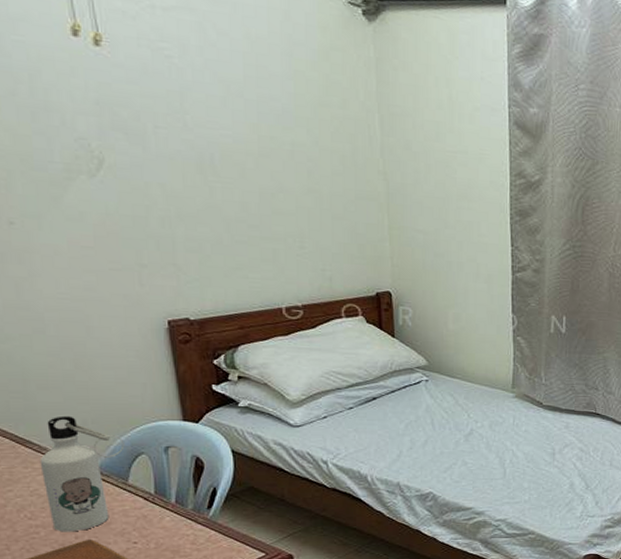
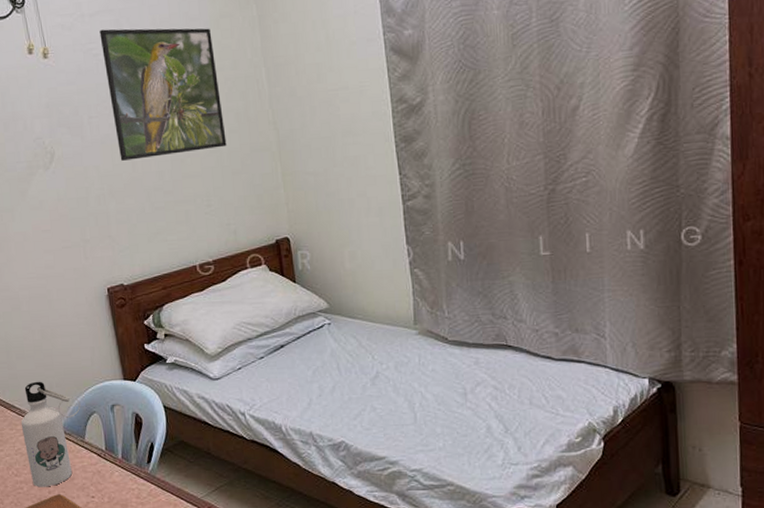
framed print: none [175,28,328,189] -> present [99,28,227,161]

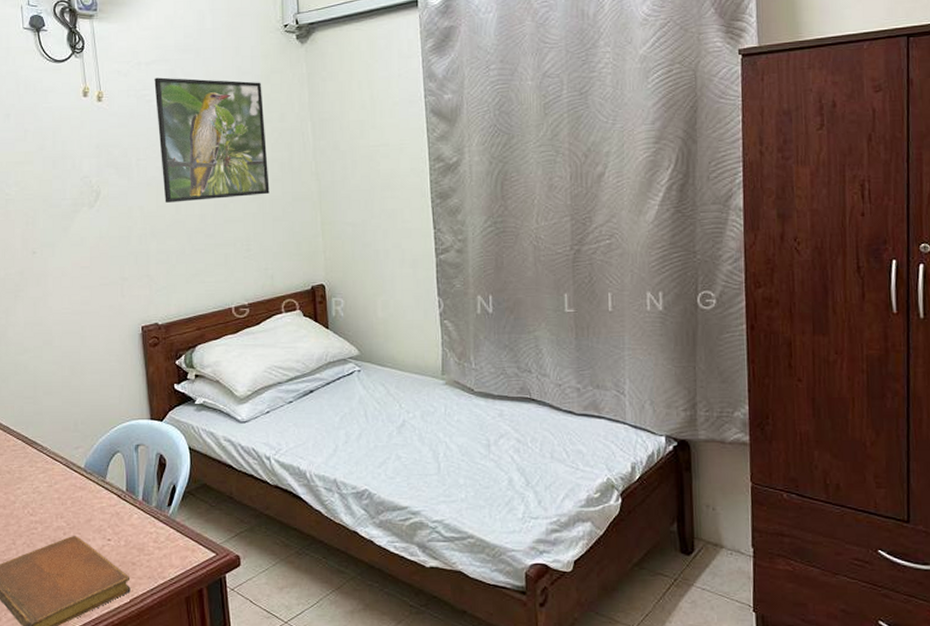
water bottle: present [20,381,81,488] -> none [41,418,105,528]

